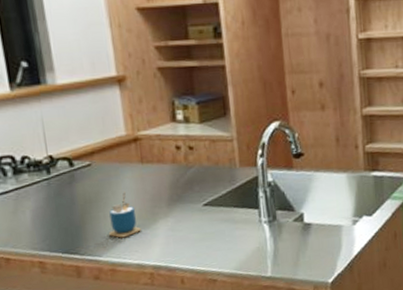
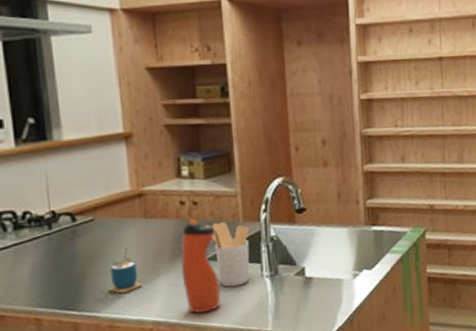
water bottle: none [178,163,220,259] -> present [181,218,221,314]
utensil holder: none [201,167,248,233] -> present [205,222,250,287]

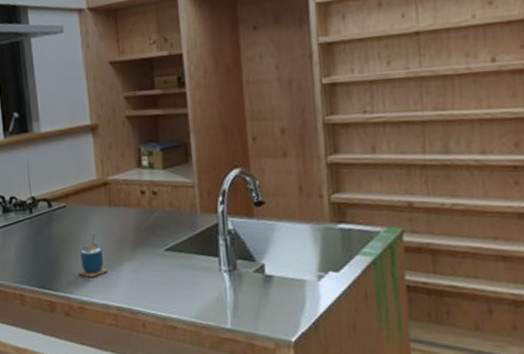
water bottle: present [181,218,221,314] -> none [142,208,180,304]
utensil holder: present [205,222,250,287] -> none [164,213,208,279]

